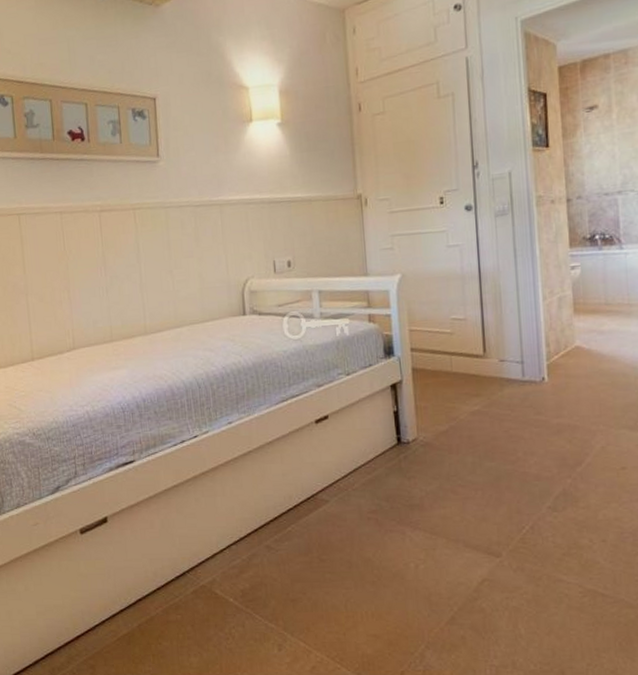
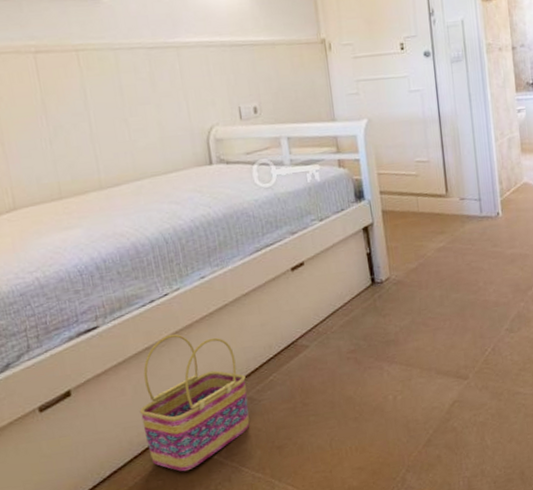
basket: none [165,475,266,610] -> present [139,334,250,472]

